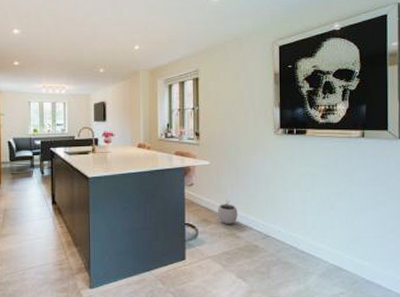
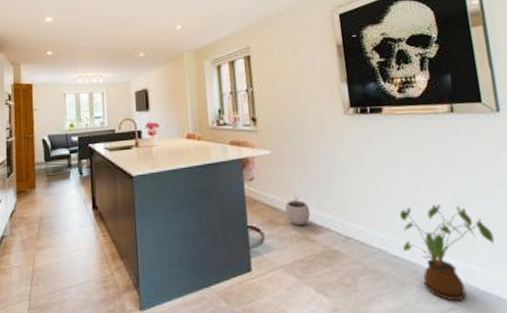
house plant: none [309,212,382,288] -> present [399,204,495,302]

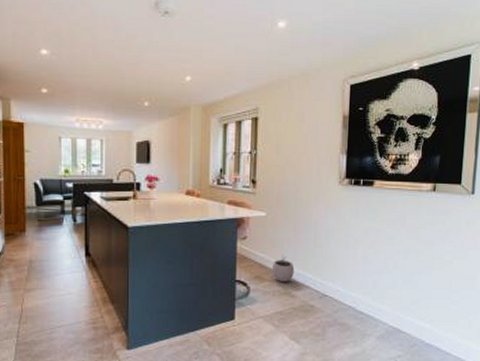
house plant: present [399,204,495,302] -> none [369,271,446,351]

